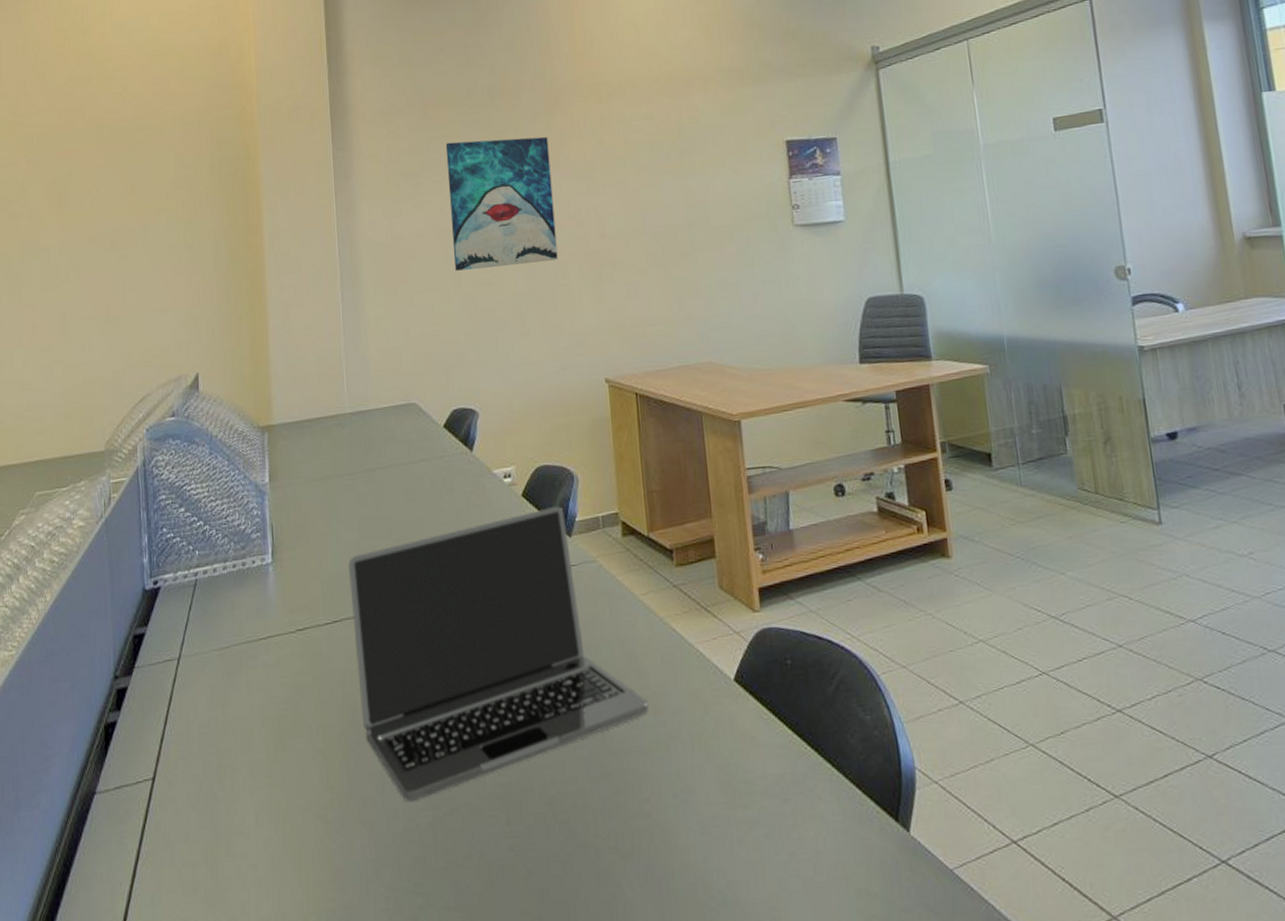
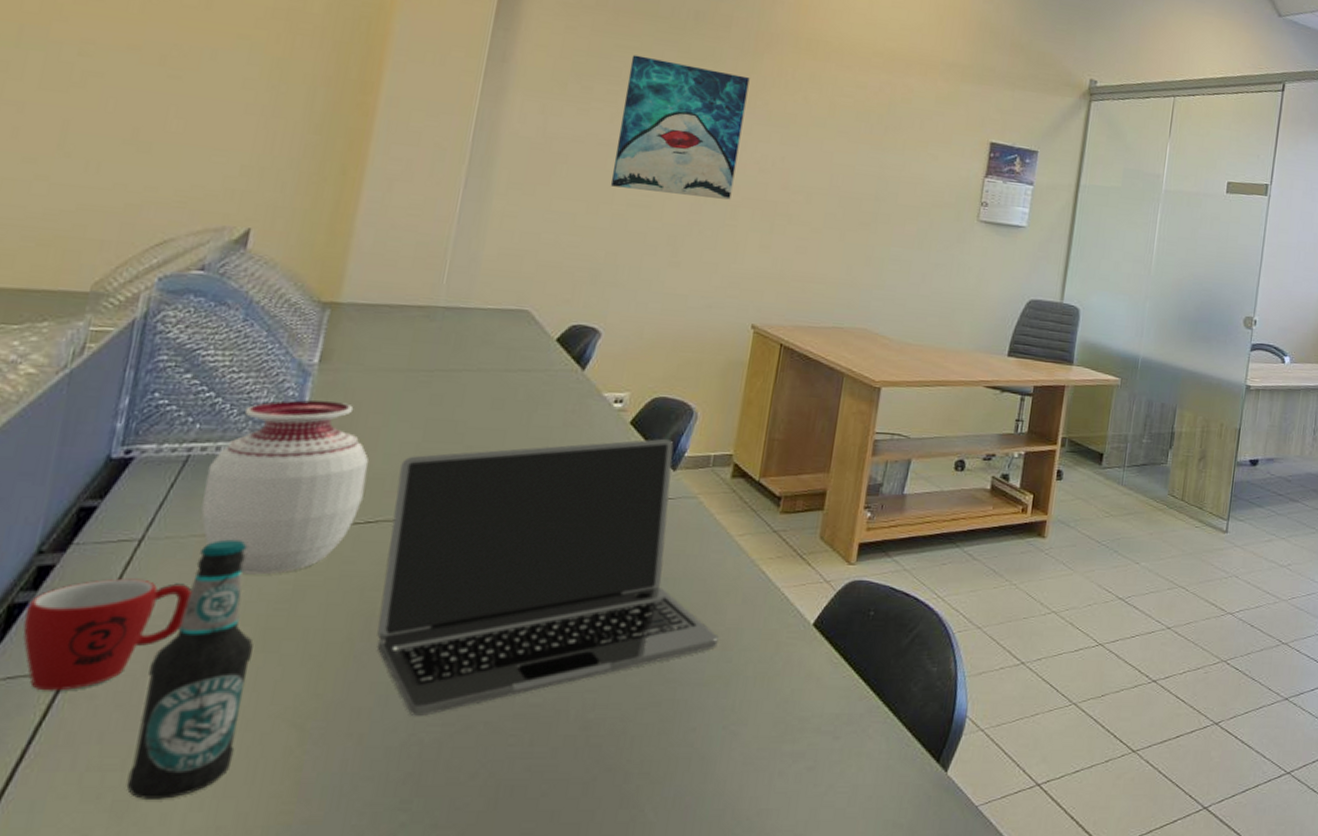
mug: none [116,693,223,798] -> present [23,578,193,691]
bottle: none [207,650,281,891] -> present [126,539,253,799]
vase: none [211,514,327,681] -> present [200,400,369,575]

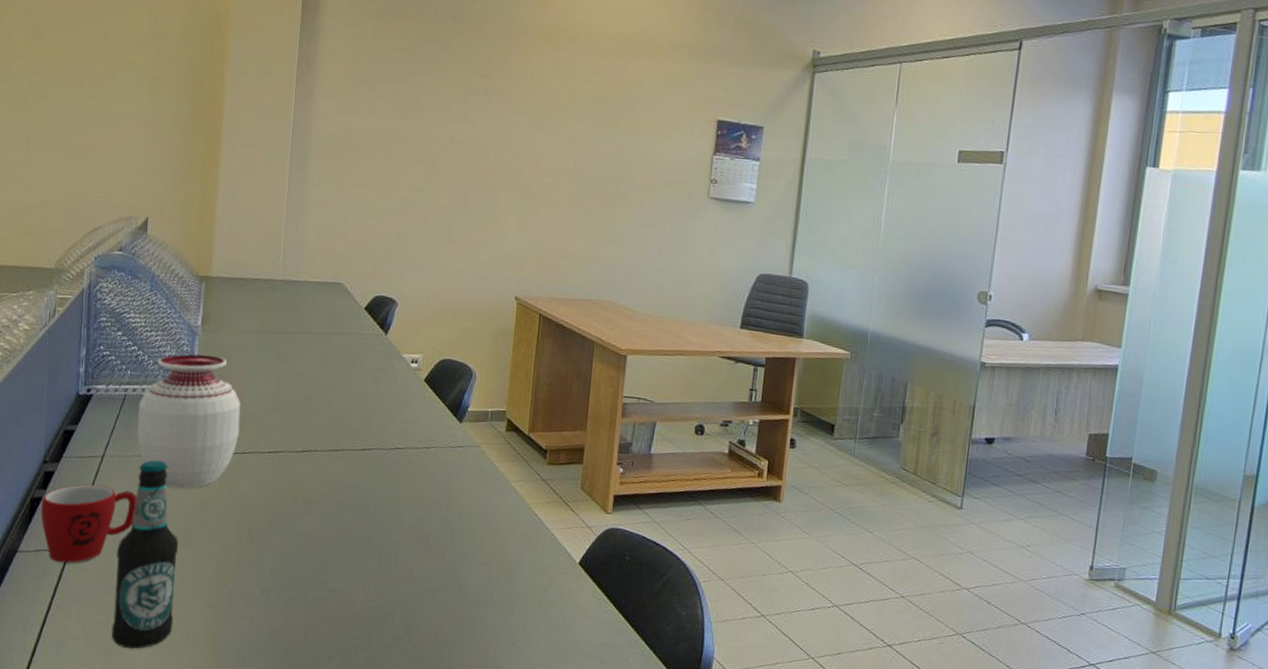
laptop: present [377,438,719,717] -> none [257,395,503,609]
wall art: present [610,55,750,200] -> none [396,55,502,184]

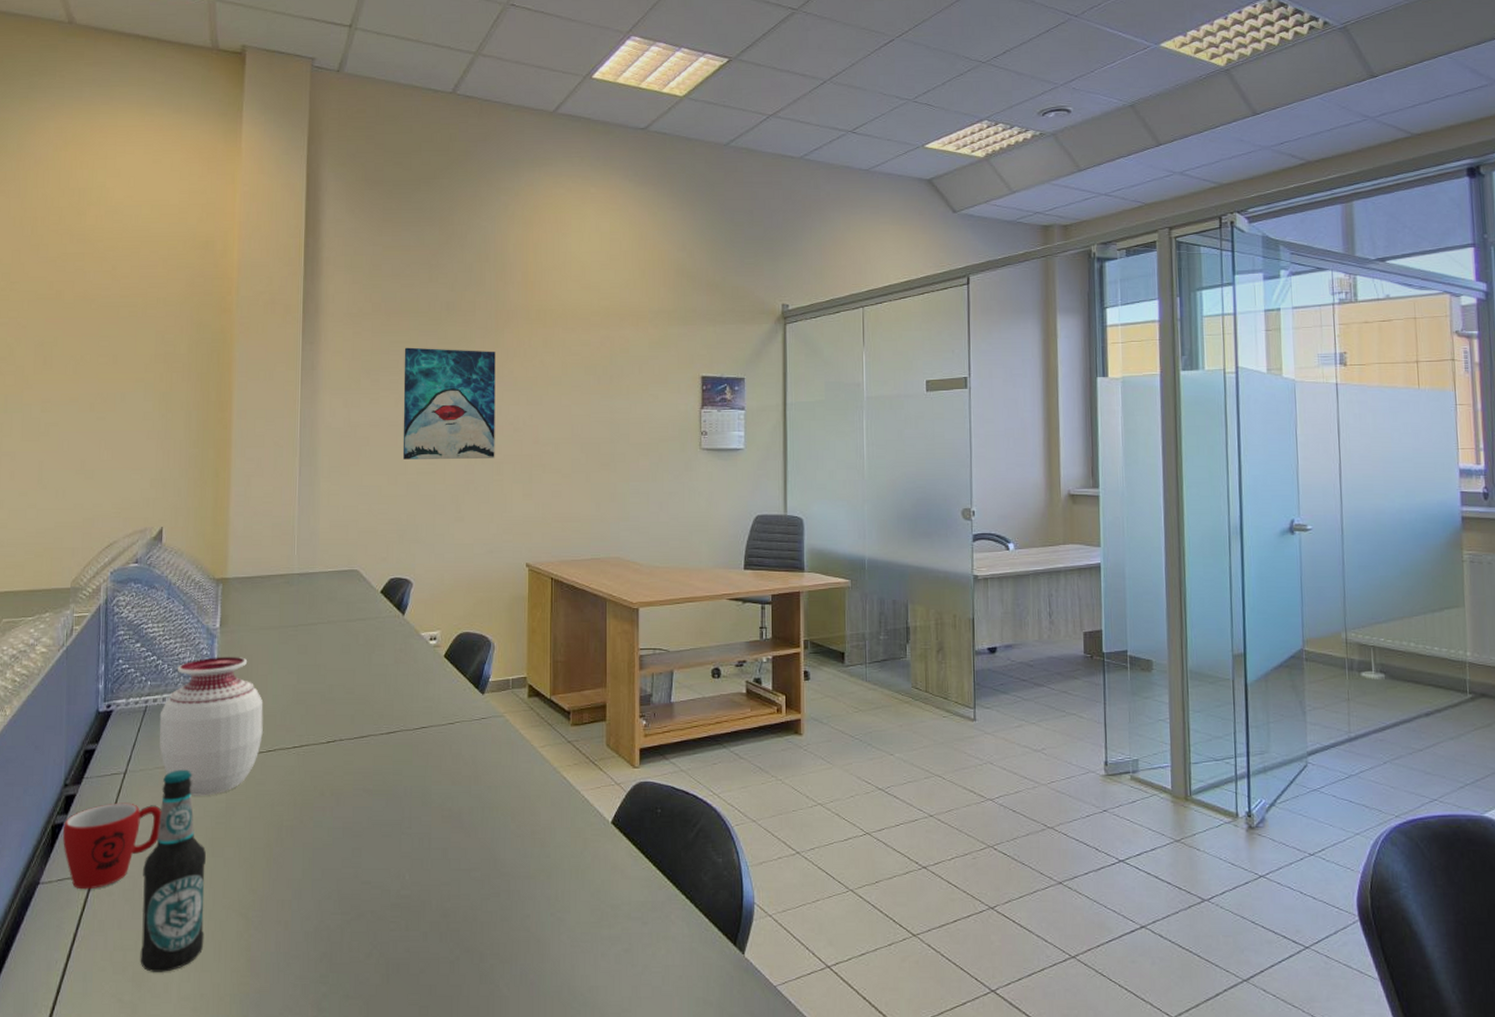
wall art: none [396,55,502,184] -> present [402,347,496,459]

